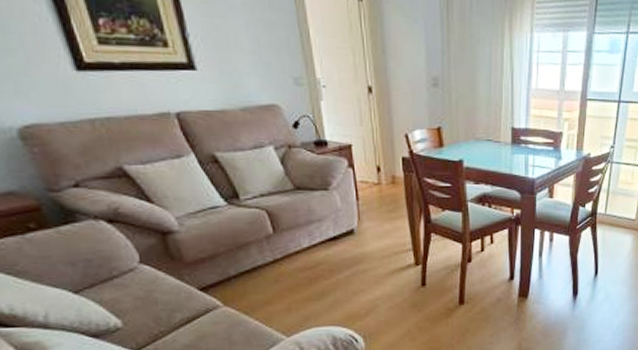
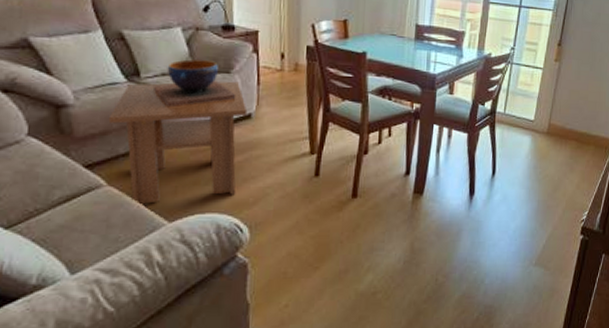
coffee table: none [215,198,350,324] -> present [108,81,248,207]
decorative bowl: none [255,179,337,228] -> present [154,59,236,108]

